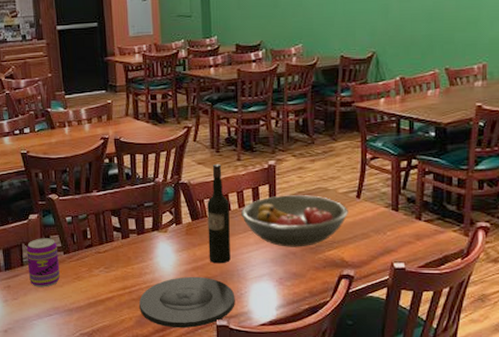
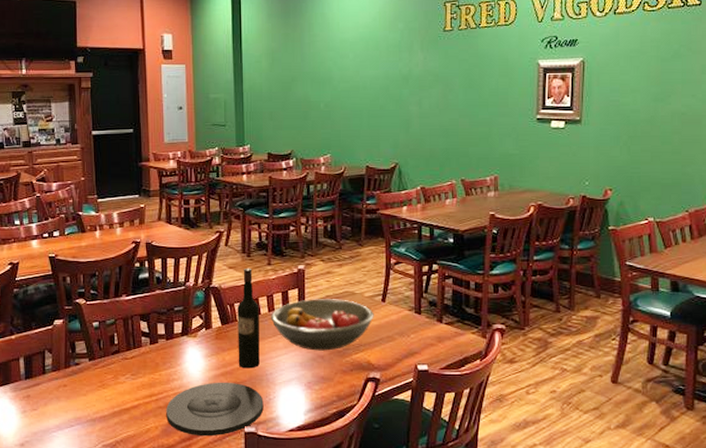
beverage can: present [26,238,60,287] -> none [49,344,84,396]

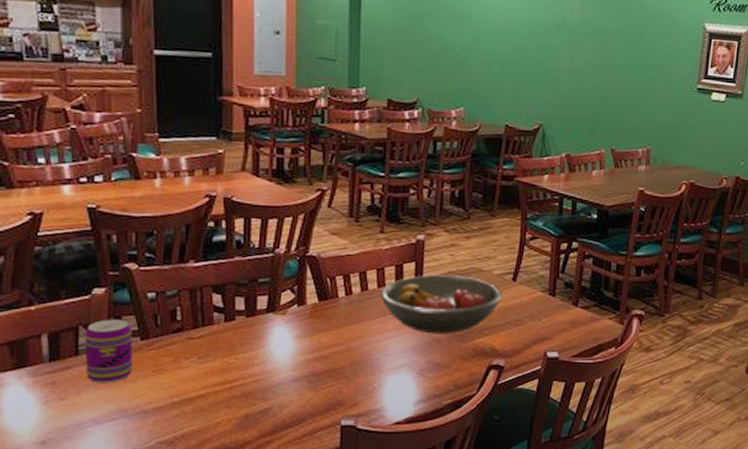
beverage can: none [49,344,84,396] -> present [85,319,133,383]
plate: present [166,382,264,437] -> none [242,367,366,431]
wine bottle: present [237,268,260,369] -> none [337,235,367,353]

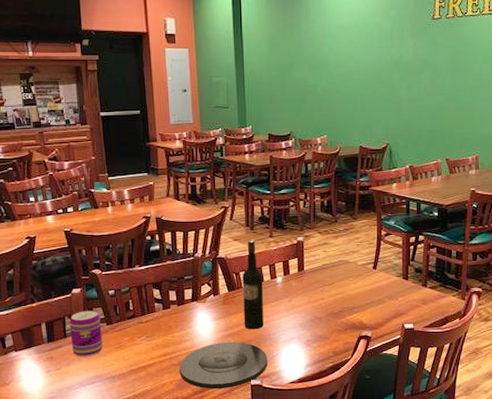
plate: none [242,367,366,431] -> present [179,341,268,389]
wine bottle: none [337,235,367,353] -> present [242,240,264,330]
fruit bowl: present [381,274,503,334] -> none [273,267,366,313]

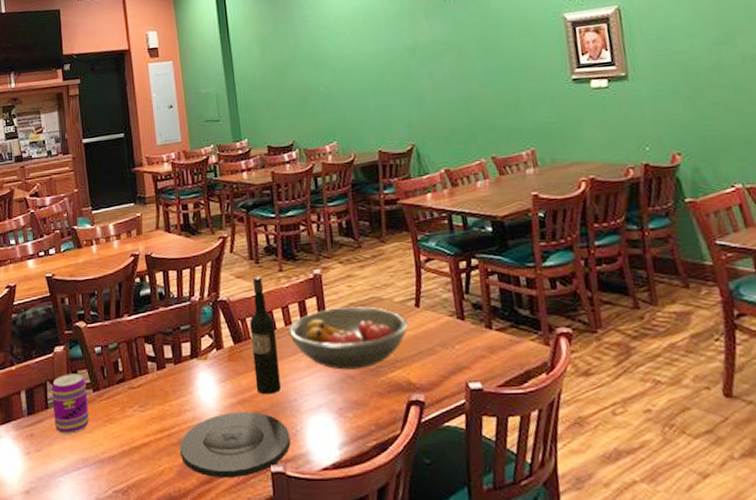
fruit bowl: none [273,267,366,313] -> present [288,306,409,370]

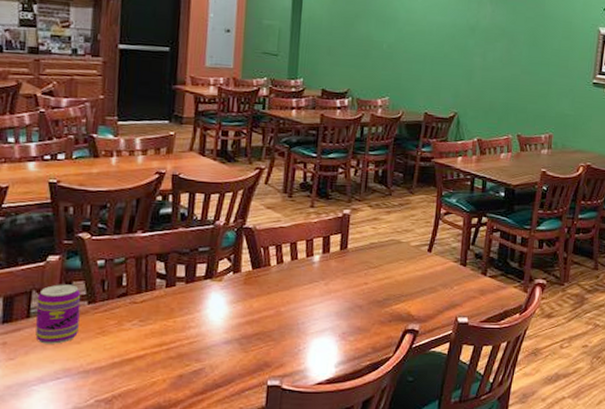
plate: present [180,411,291,479] -> none [177,330,292,390]
wine bottle: present [250,276,281,395] -> none [267,209,297,317]
fruit bowl: present [288,306,409,370] -> none [309,245,419,301]

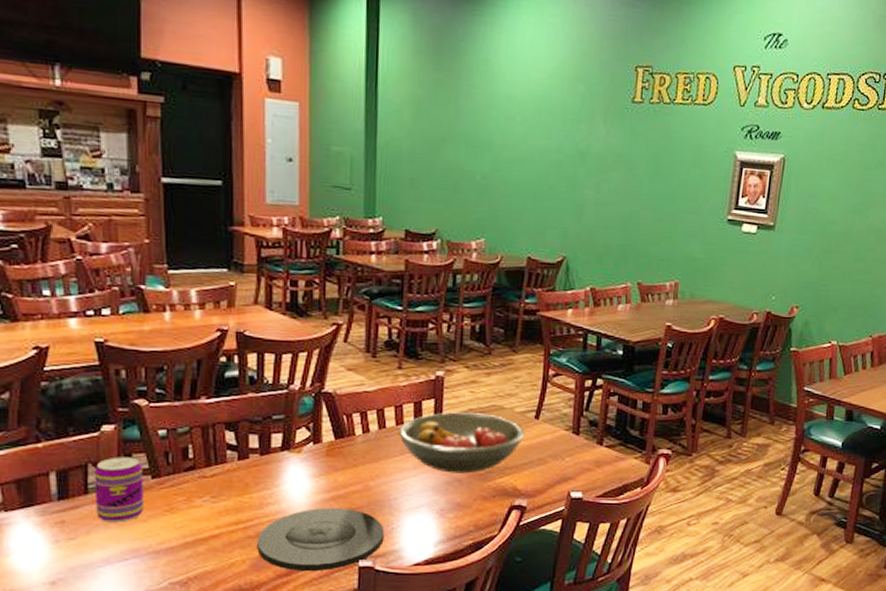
plate: none [177,330,292,390] -> present [257,507,385,572]
fruit bowl: none [309,245,419,301] -> present [399,412,525,474]

